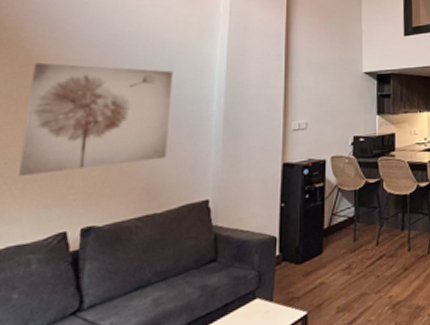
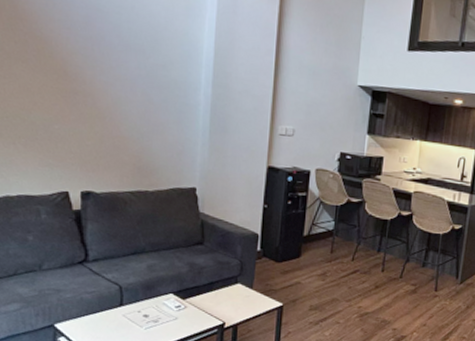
wall art: present [19,62,173,176] -> none [20,16,160,140]

